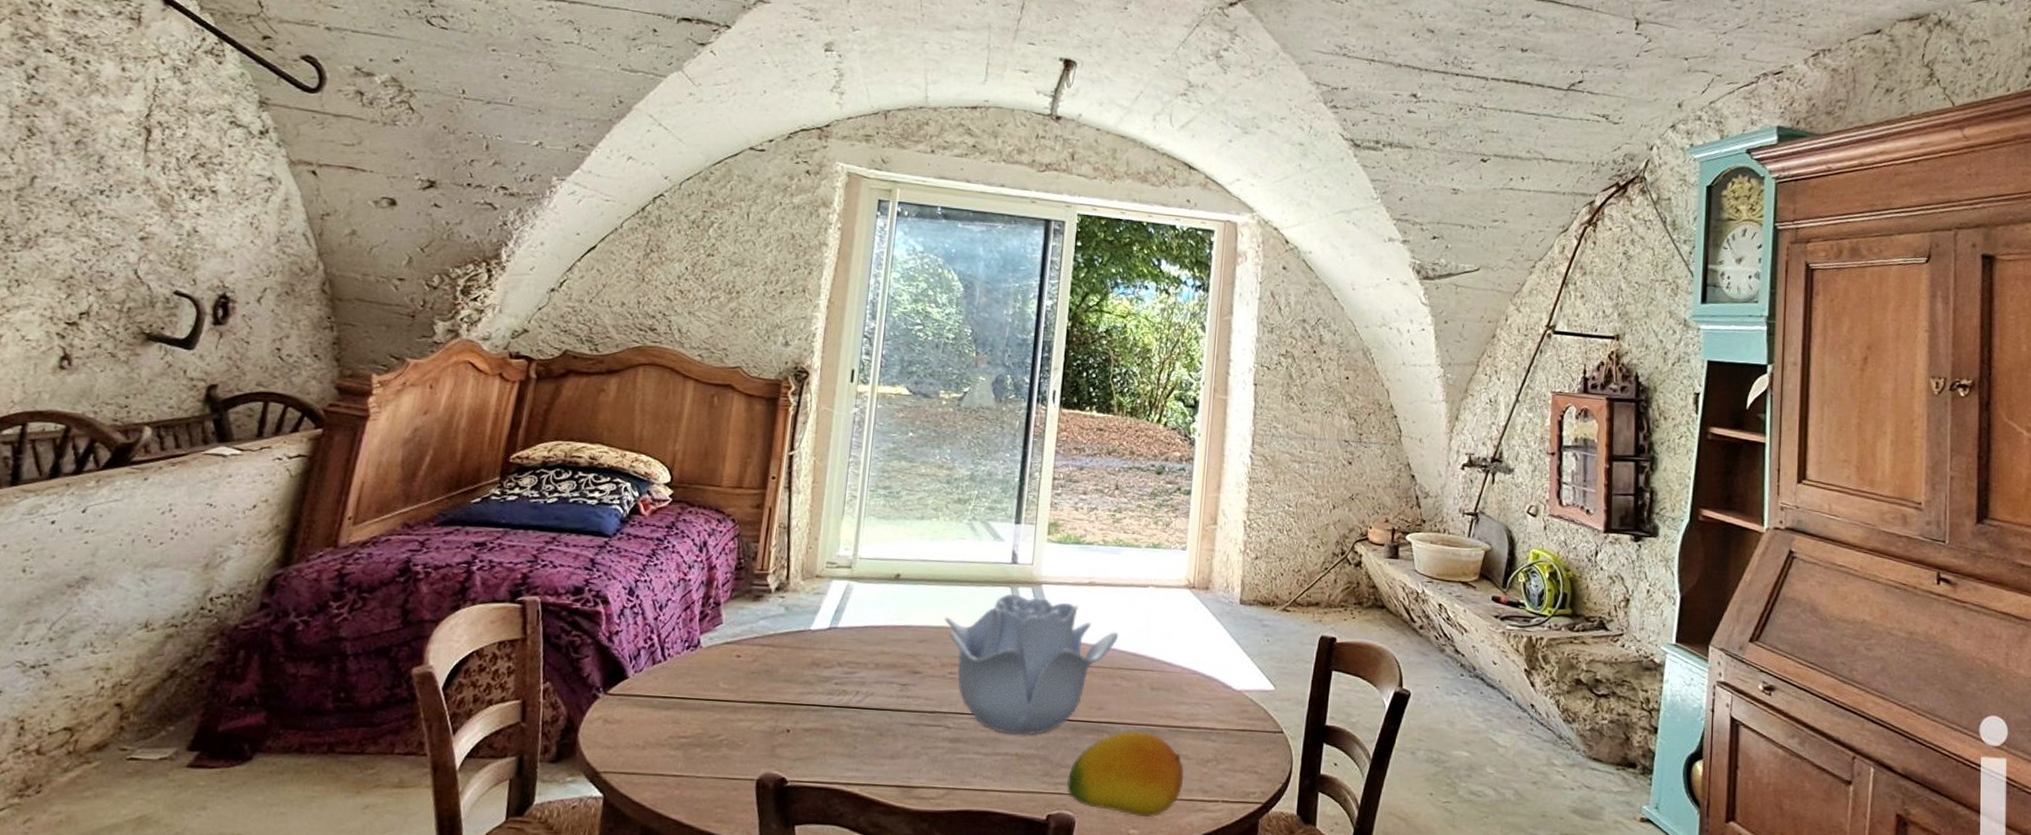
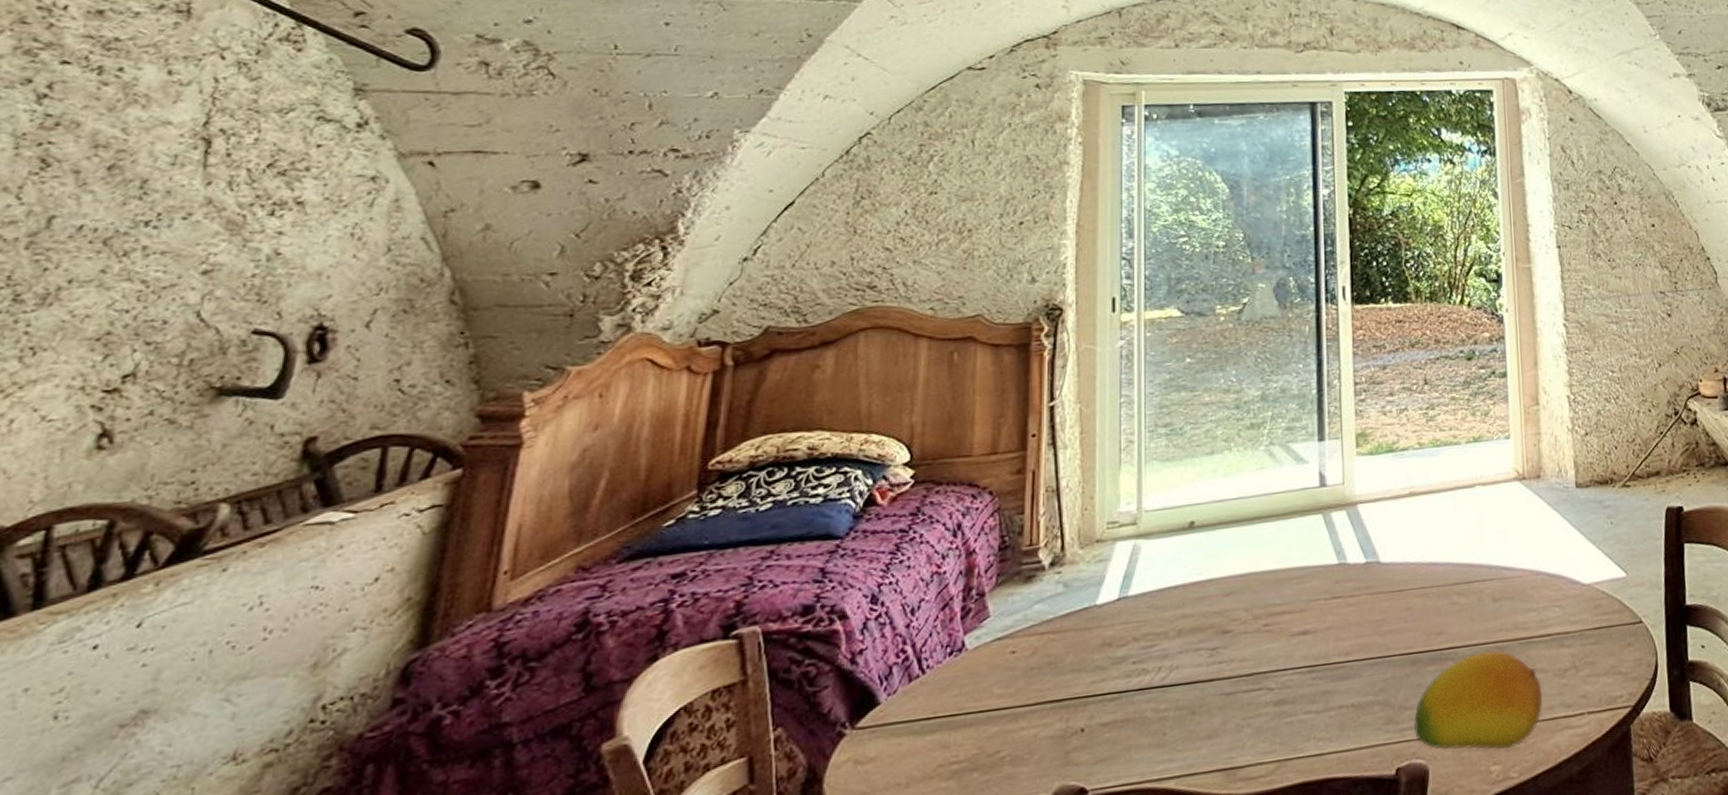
decorative bowl: present [945,593,1119,735] -> none [1252,520,1450,683]

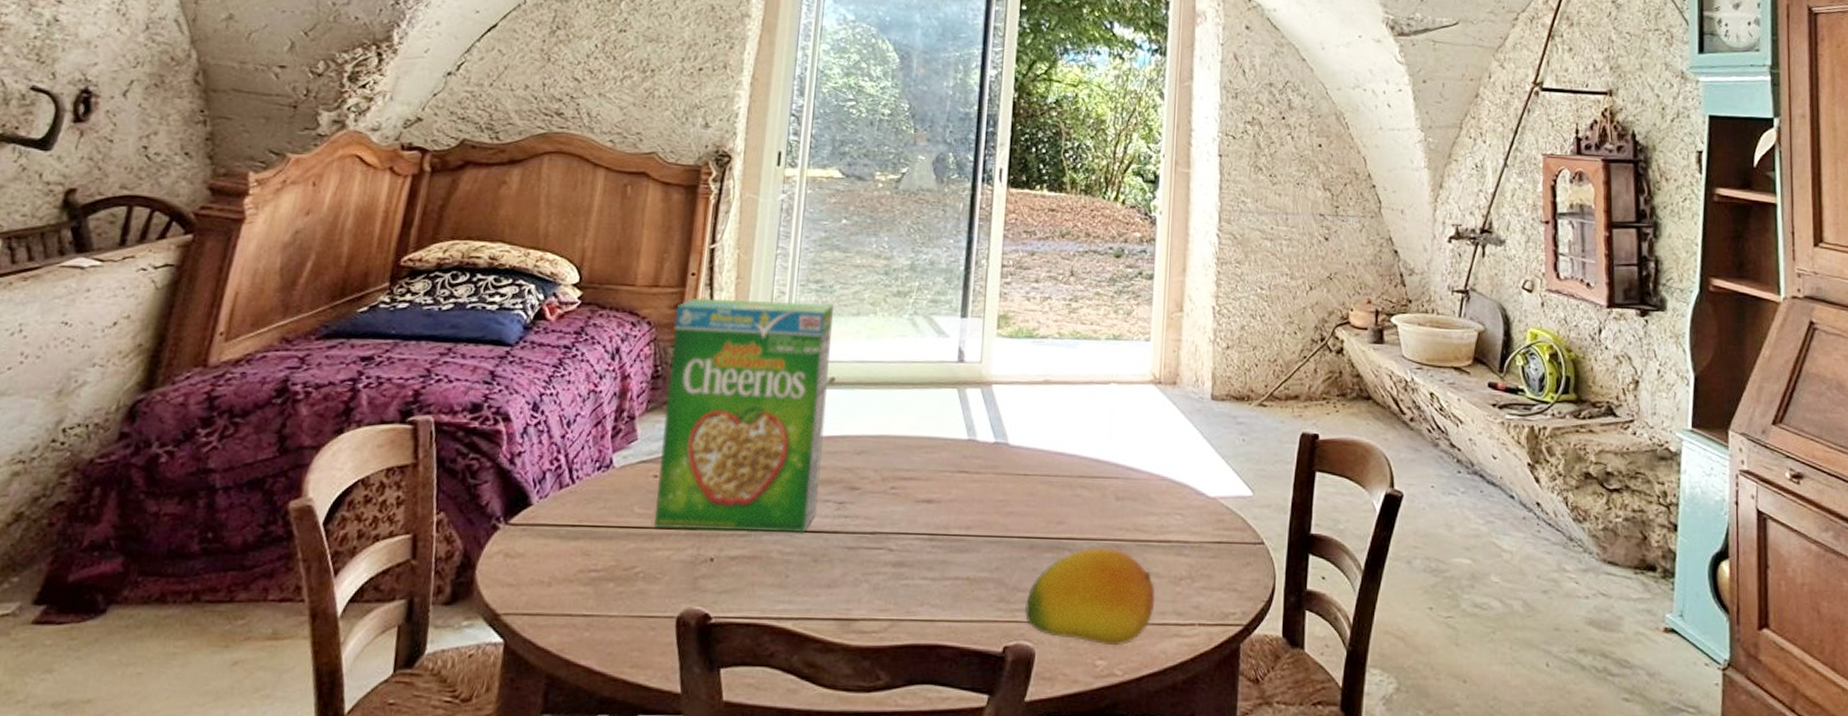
cereal box: none [1016,445,1189,706] -> present [654,298,834,532]

